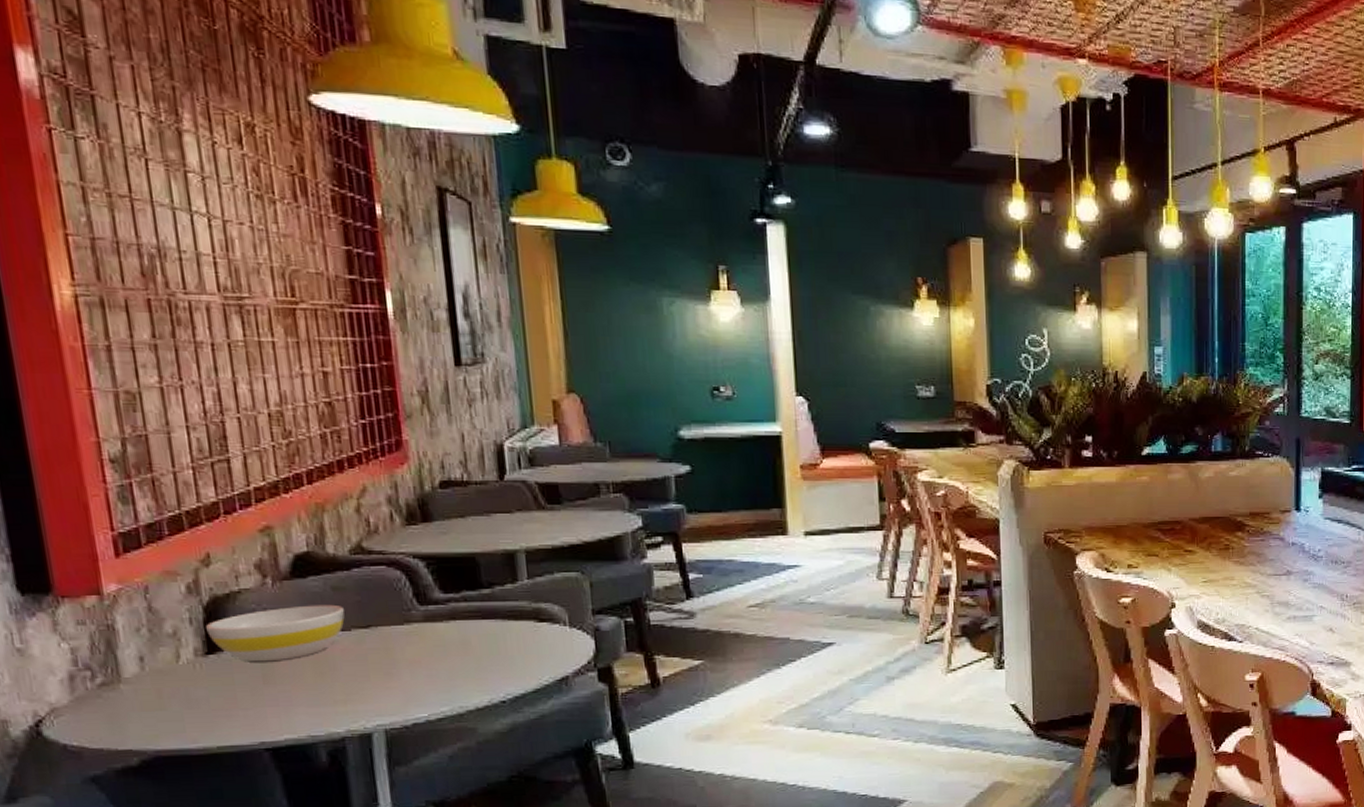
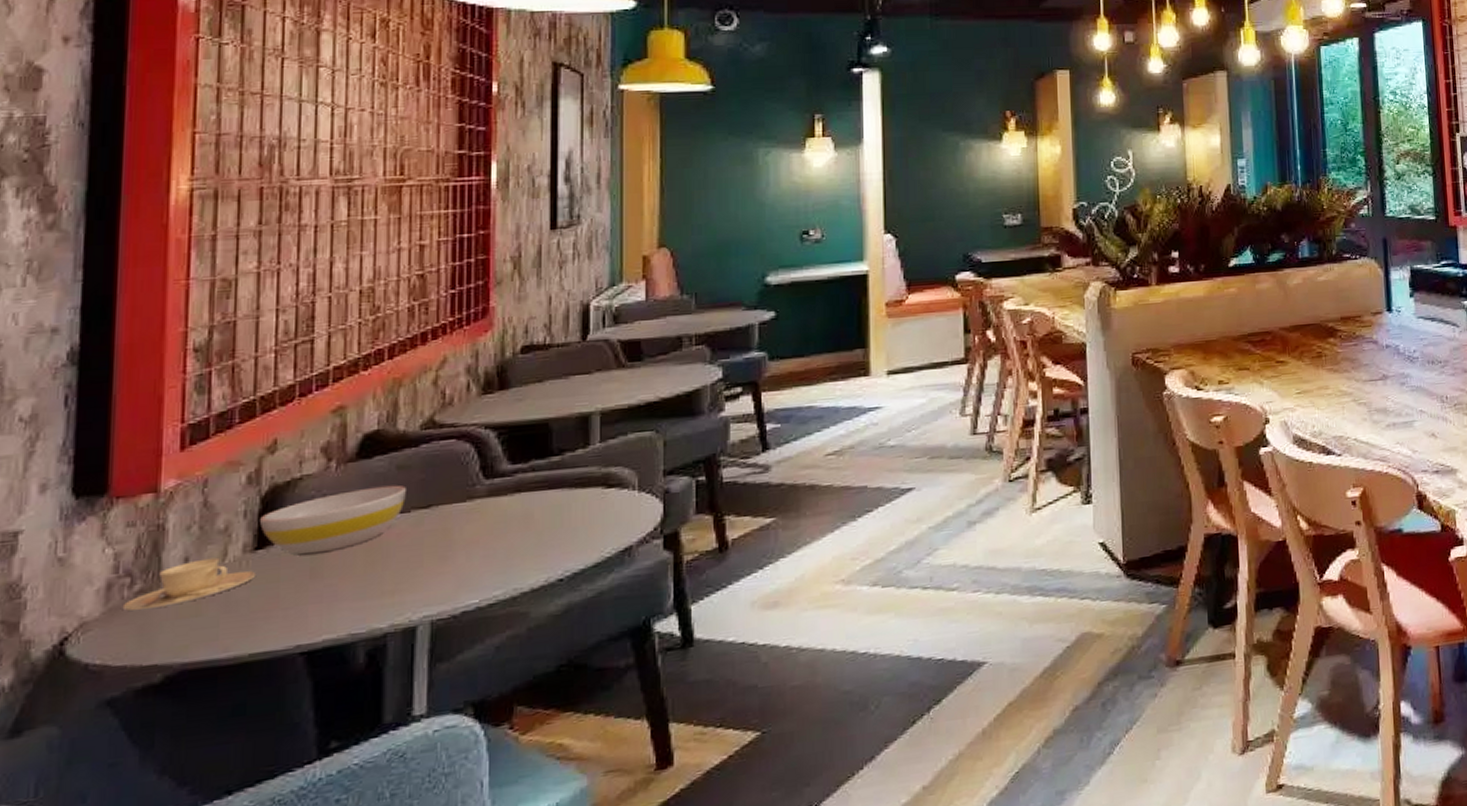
teacup: none [87,659,212,702] -> present [122,557,257,611]

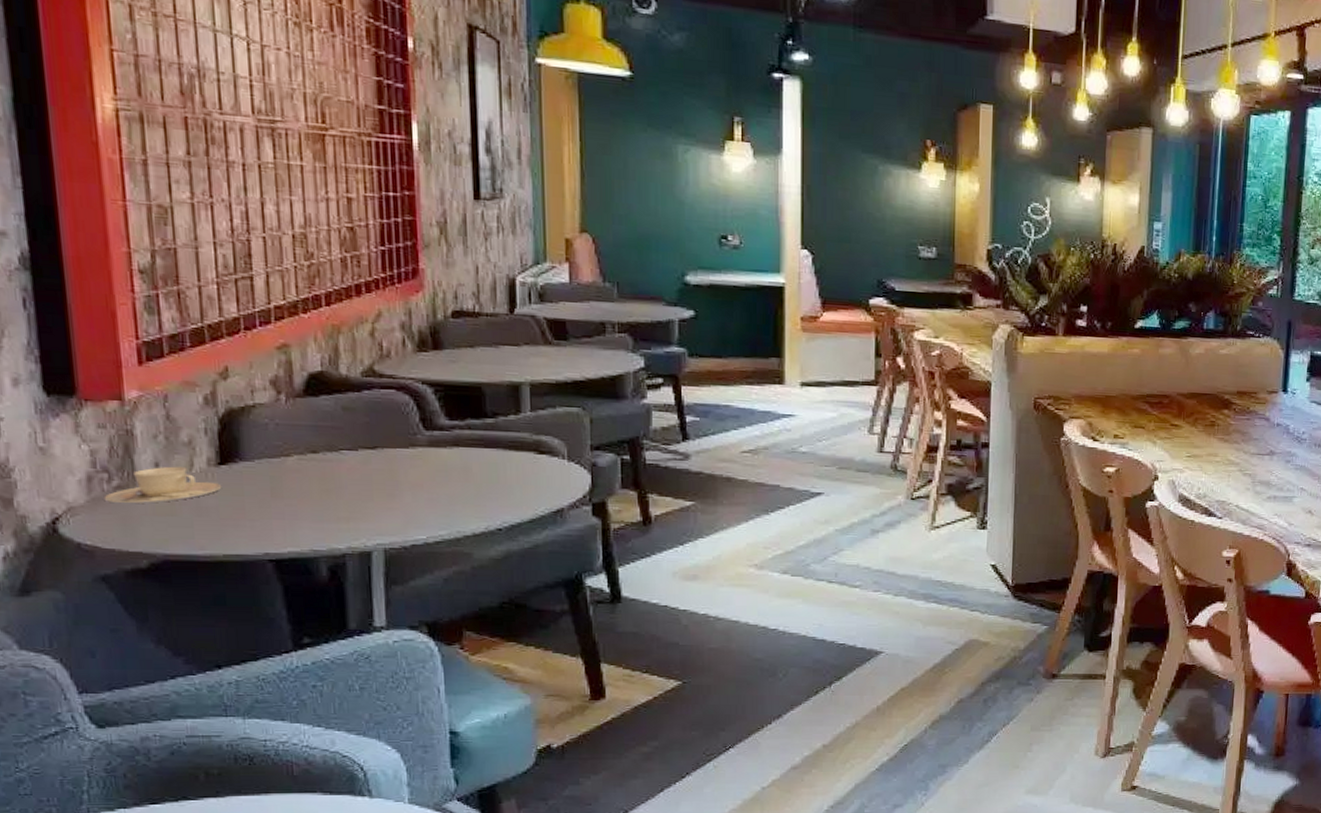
bowl: present [260,485,408,556] -> none [220,423,354,477]

